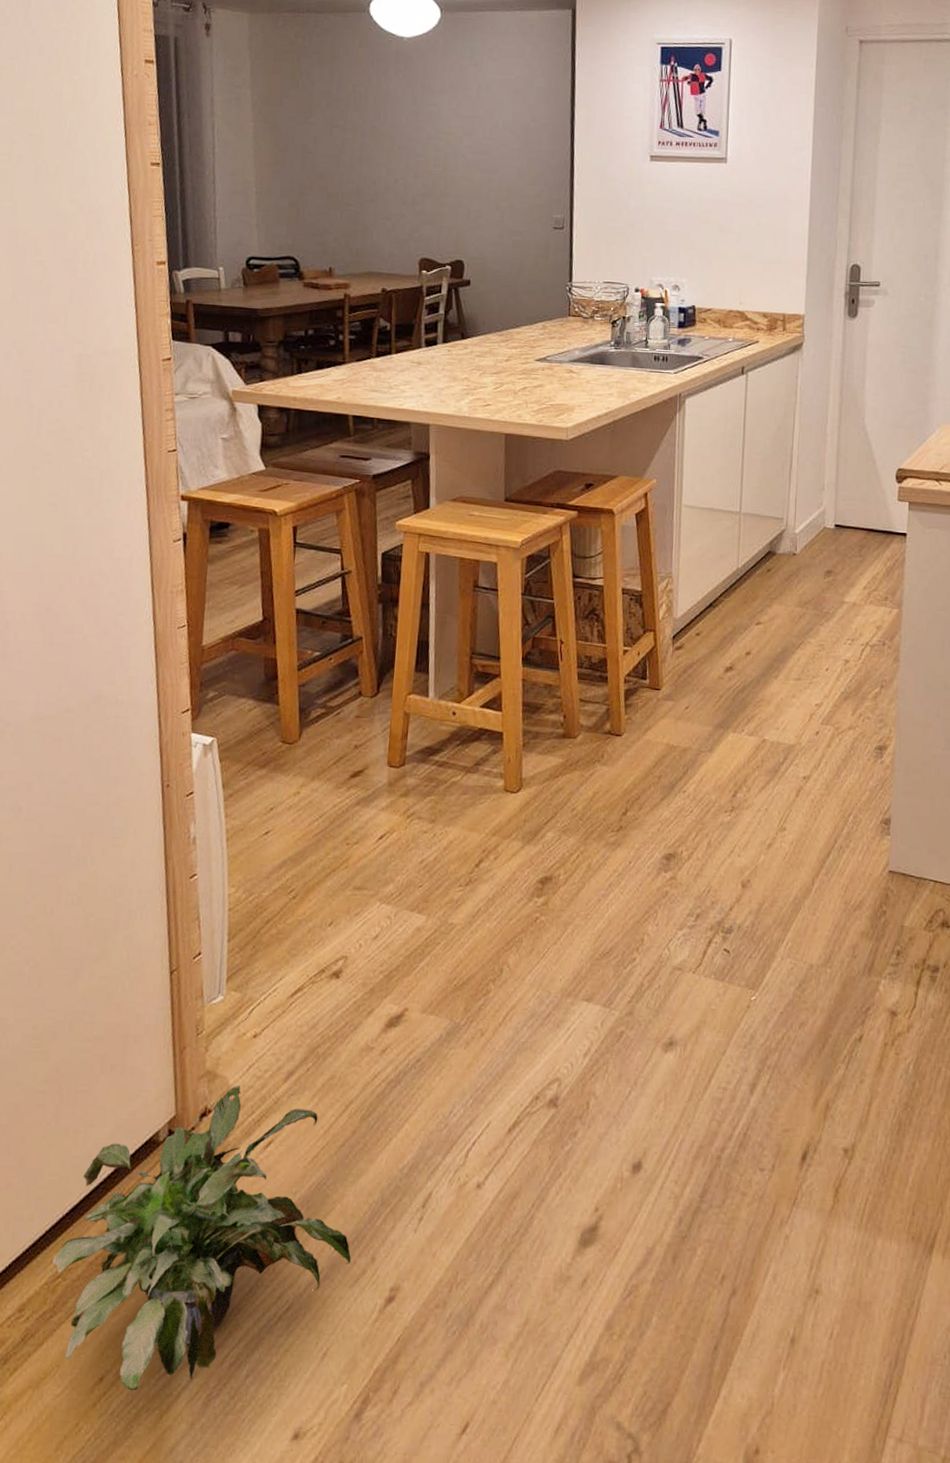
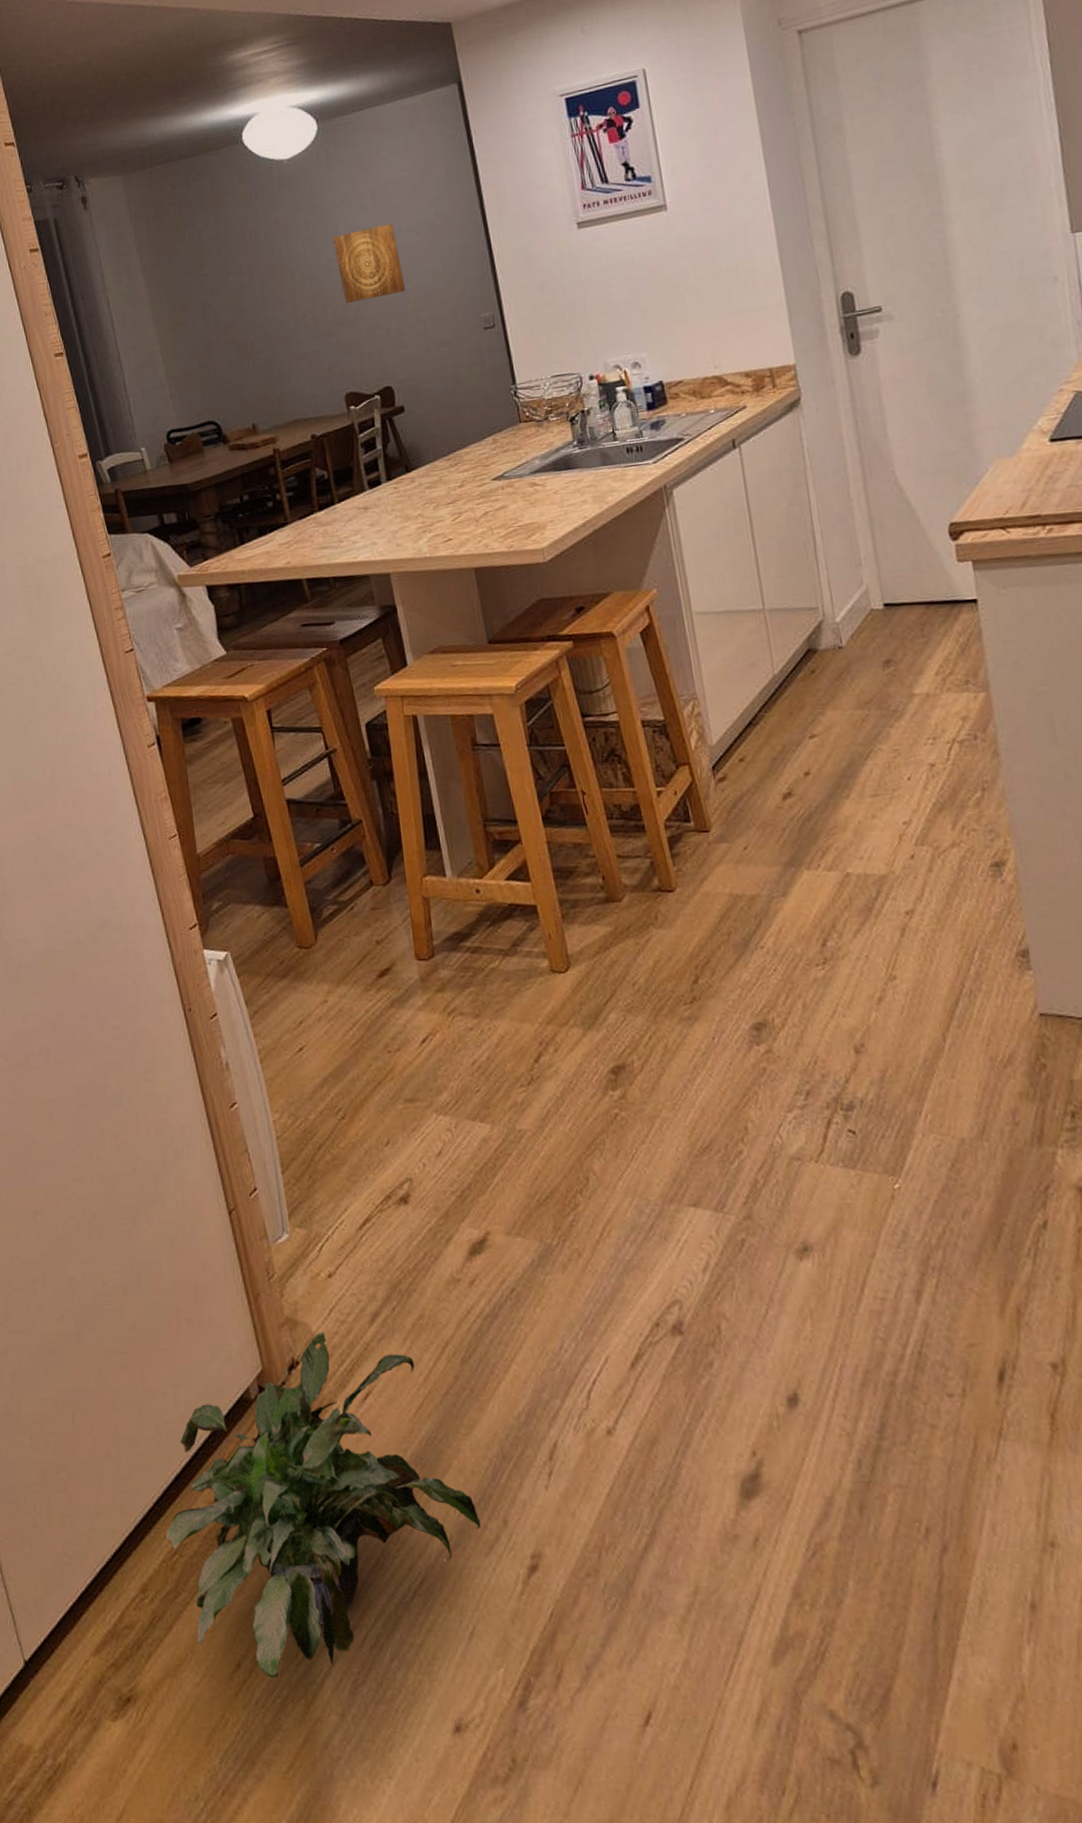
wall art: none [435,116,492,181] -> present [333,223,406,303]

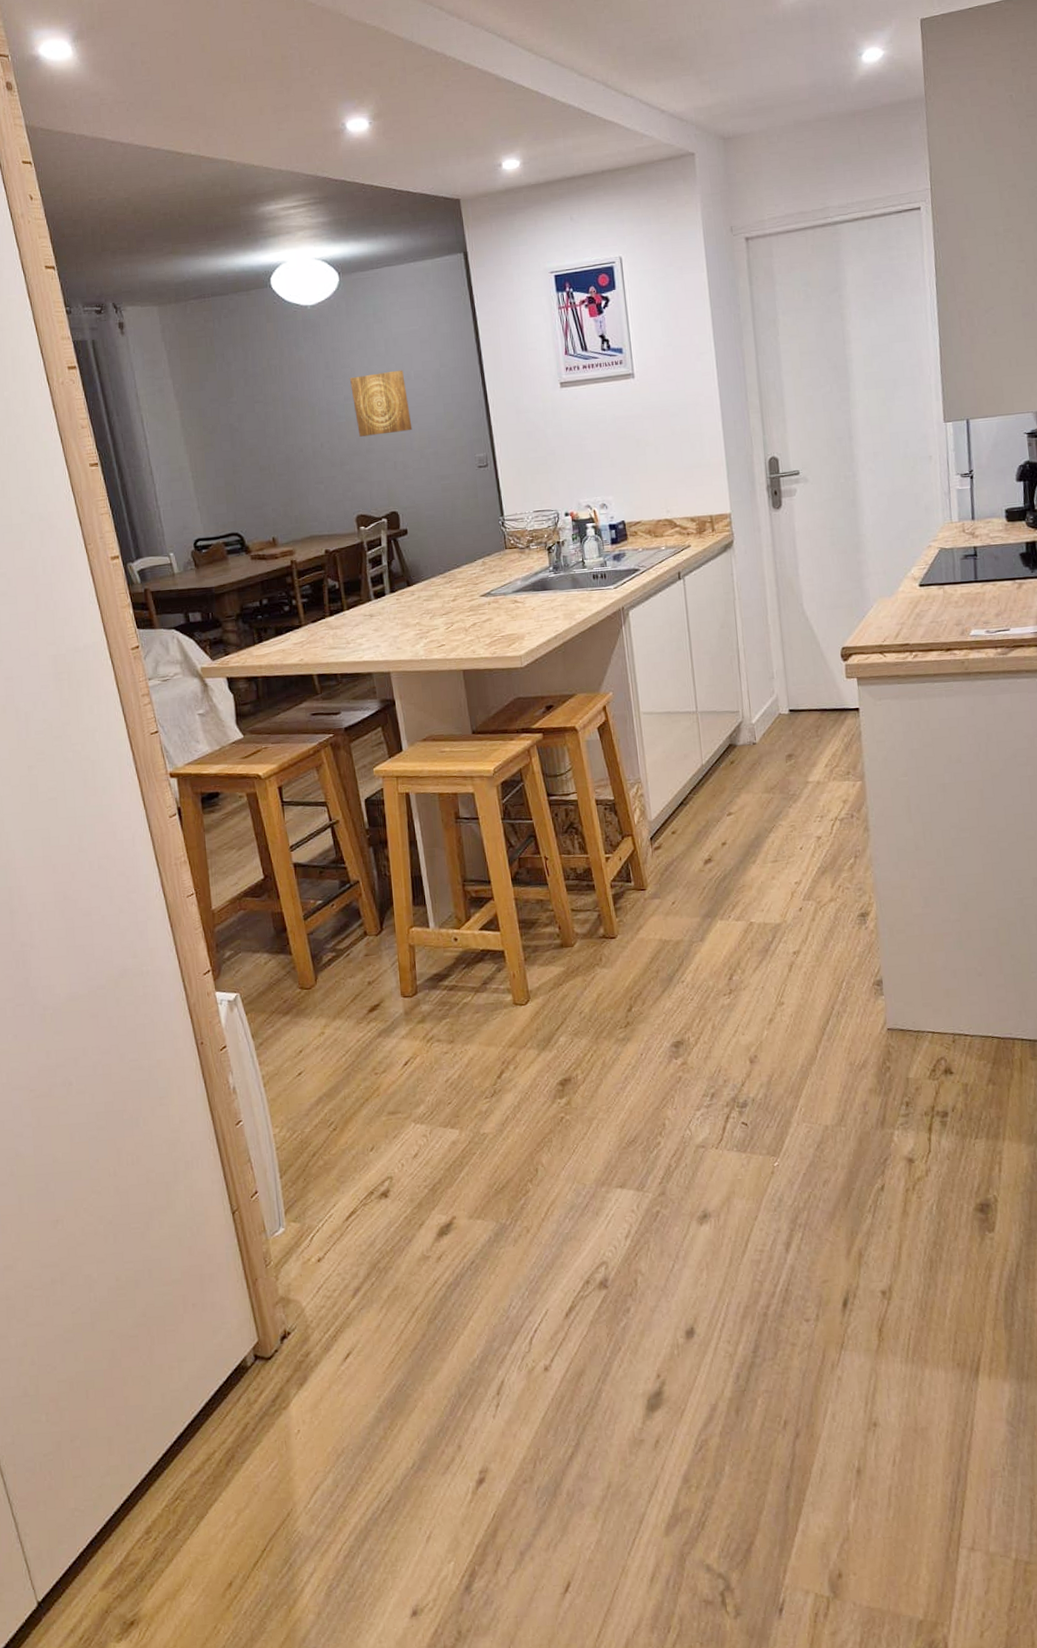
potted plant: present [165,1331,482,1679] -> none [168,1306,440,1592]

